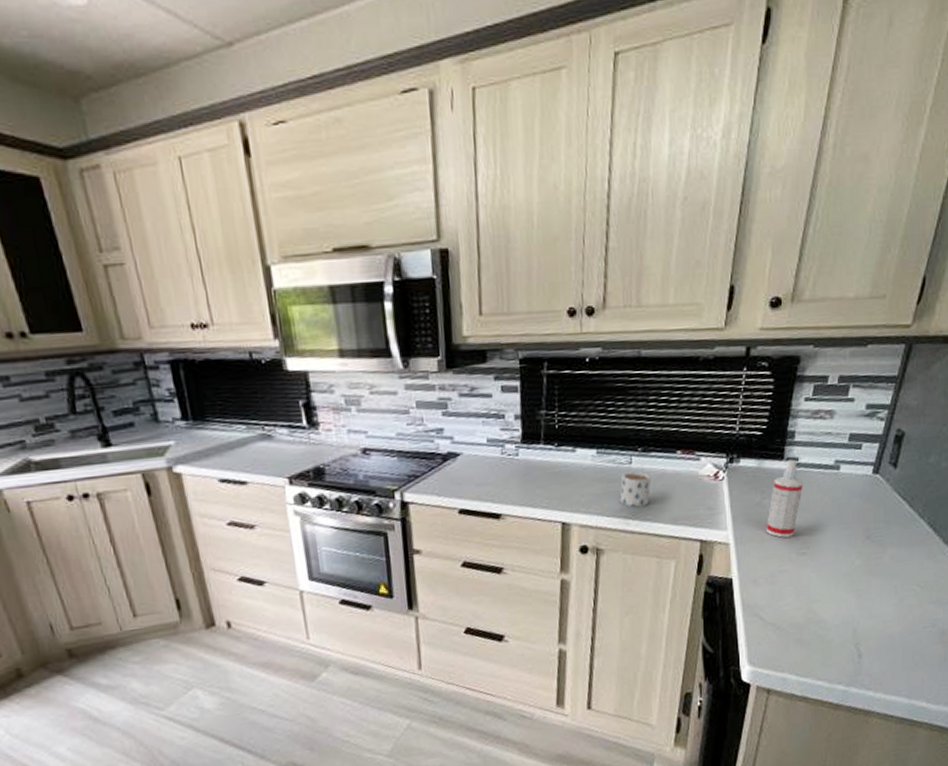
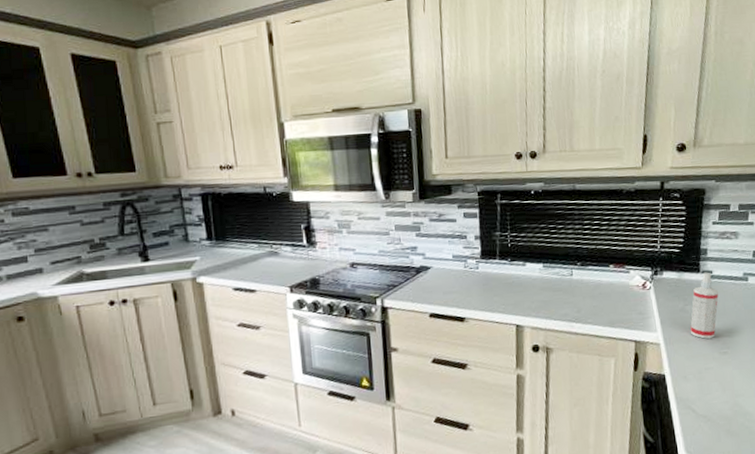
mug: present [619,471,652,508] -> none [564,282,590,312]

